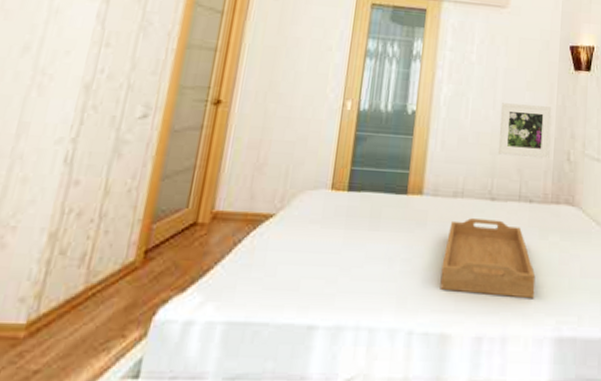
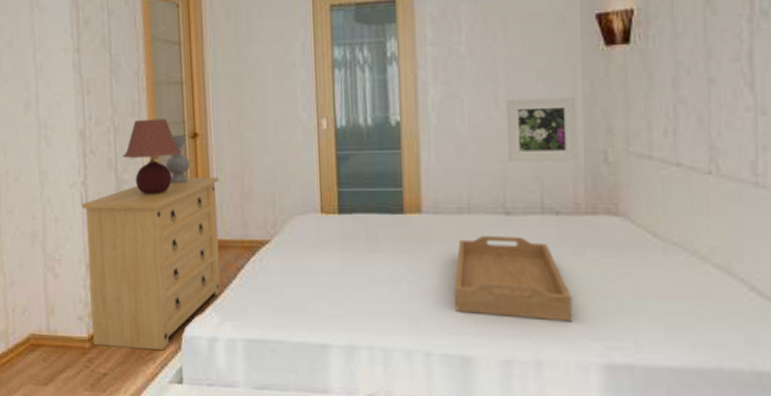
dresser: none [31,143,234,339] -> present [82,177,221,351]
table lamp: none [130,79,199,159] -> present [123,118,181,195]
decorative vase: none [177,100,208,150] -> present [165,136,190,184]

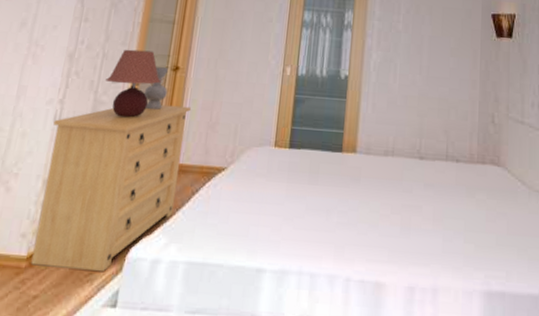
serving tray: present [454,236,573,322] -> none [374,175,464,254]
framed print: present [505,97,578,162] -> none [425,68,476,120]

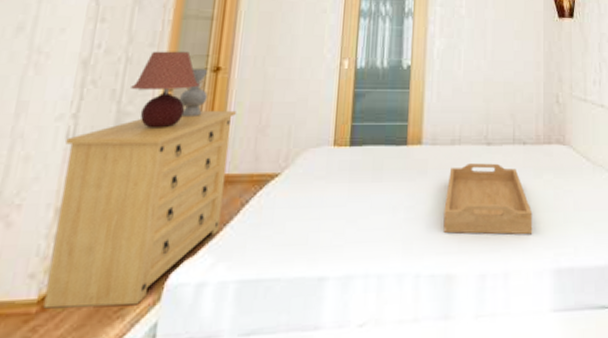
serving tray: none [374,175,464,254] -> present [443,163,533,235]

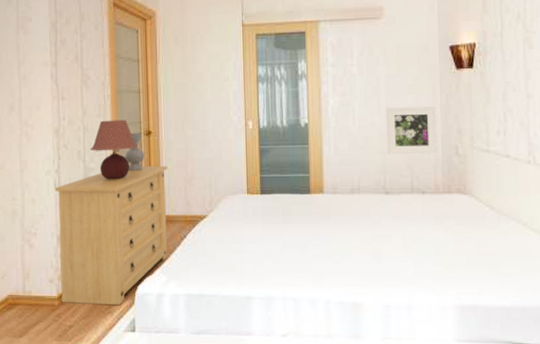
serving tray: present [443,163,533,235] -> none [348,210,435,275]
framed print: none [491,52,540,102] -> present [385,106,438,154]

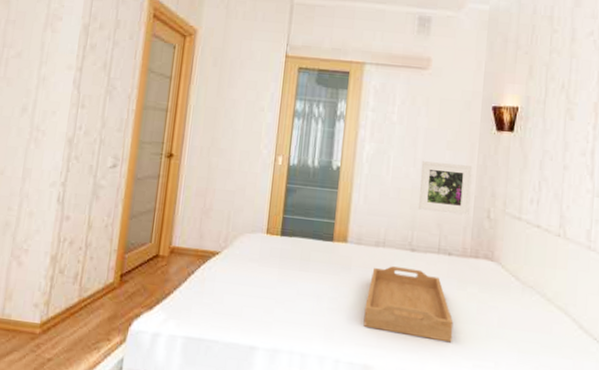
dresser: present [55,165,168,306] -> none [44,190,185,342]
table lamp: present [90,120,137,180] -> none [104,135,156,202]
decorative vase: present [124,133,145,172] -> none [140,153,163,195]
serving tray: none [348,210,435,275] -> present [363,266,454,343]

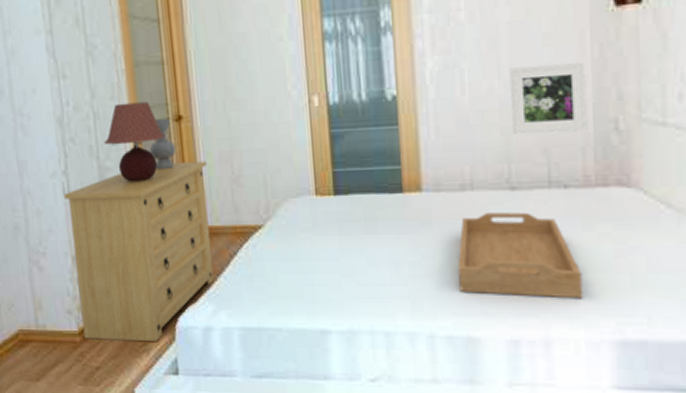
dresser: none [44,190,185,342] -> present [64,161,215,342]
table lamp: none [104,135,156,202] -> present [104,101,165,182]
decorative vase: none [140,153,163,195] -> present [149,119,176,170]

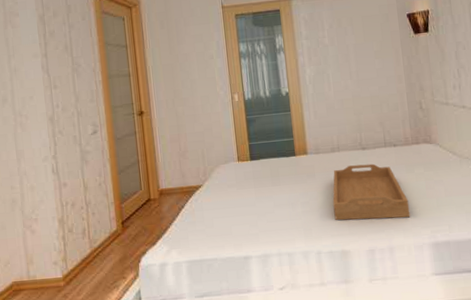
dresser: present [64,161,215,342] -> none [53,142,168,283]
table lamp: present [104,101,165,182] -> none [85,102,131,161]
decorative vase: present [149,119,176,170] -> none [119,114,139,151]
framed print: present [509,63,587,134] -> none [356,68,404,114]

